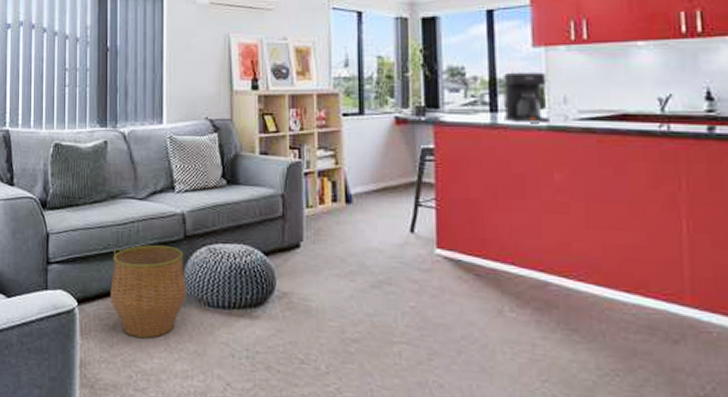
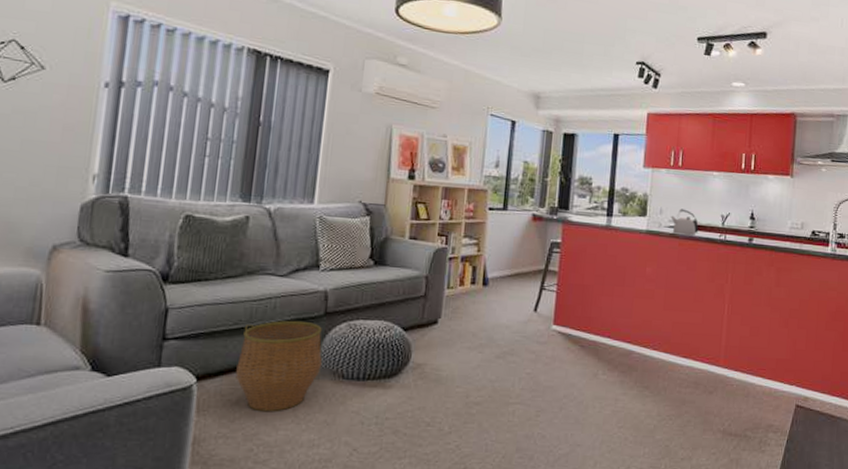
coffee maker: present [504,71,550,124] -> none [616,185,650,229]
kettle: none [580,94,624,130] -> present [671,208,699,236]

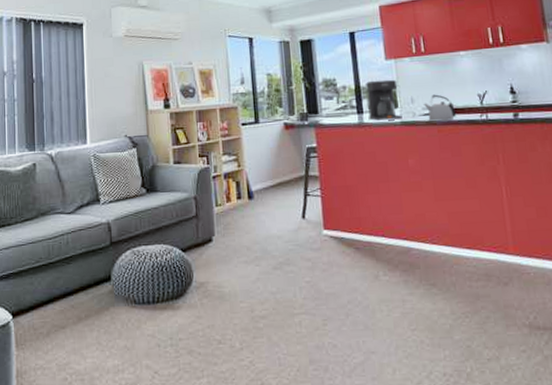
basket: present [235,320,322,412] -> none [43,252,114,342]
coffee maker: none [616,185,650,229] -> present [366,79,403,121]

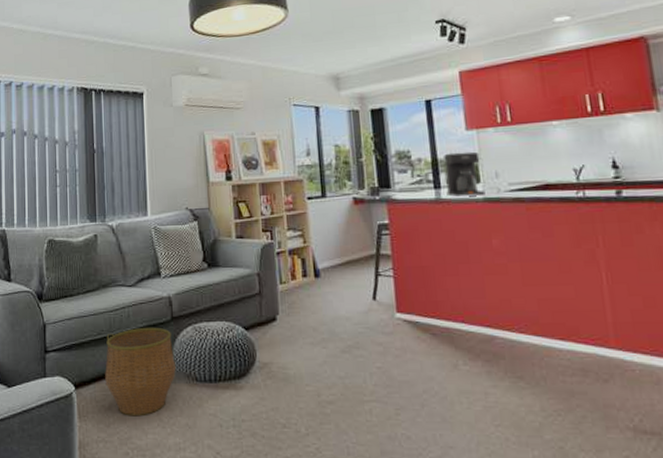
basket: none [43,252,114,342] -> present [105,327,176,417]
kettle: present [423,94,456,122] -> none [510,168,548,199]

